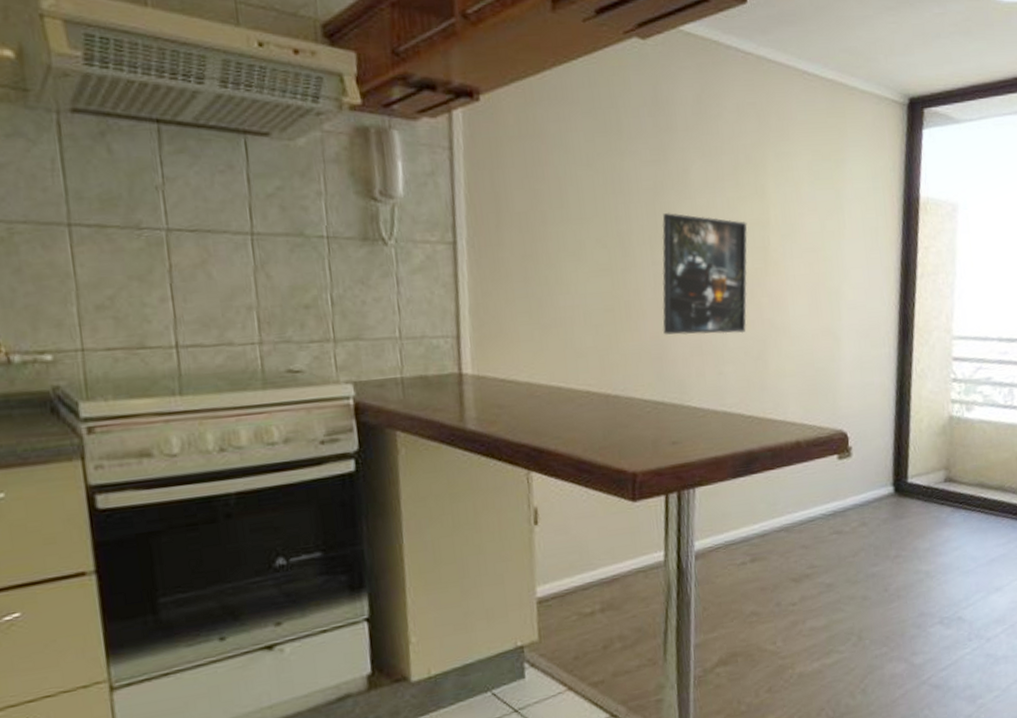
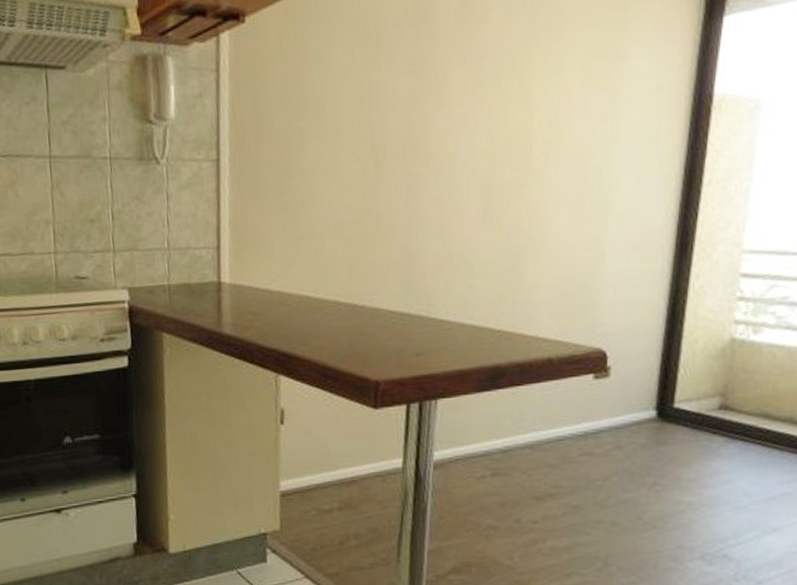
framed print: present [662,213,748,335] -> none [413,123,508,248]

